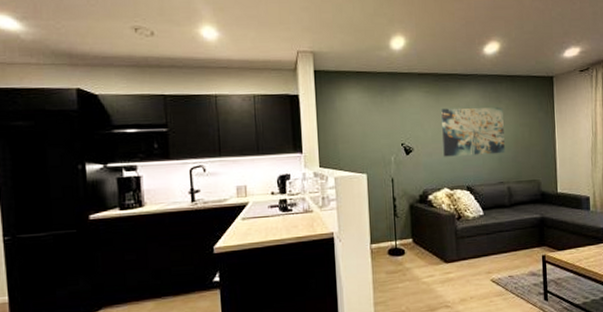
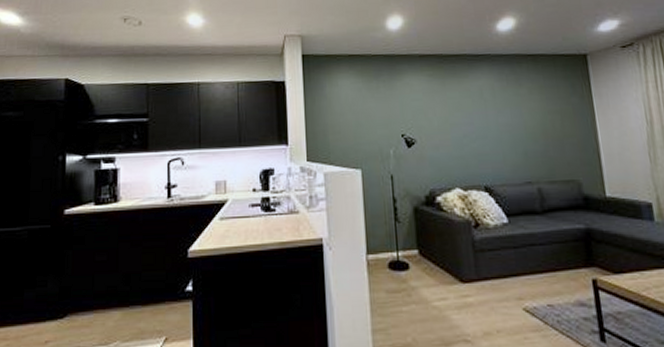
wall art: present [441,107,505,157] -> none [448,91,532,151]

